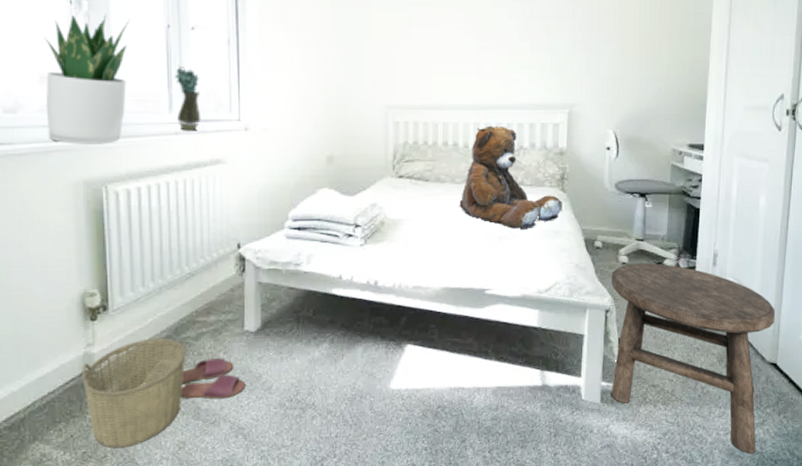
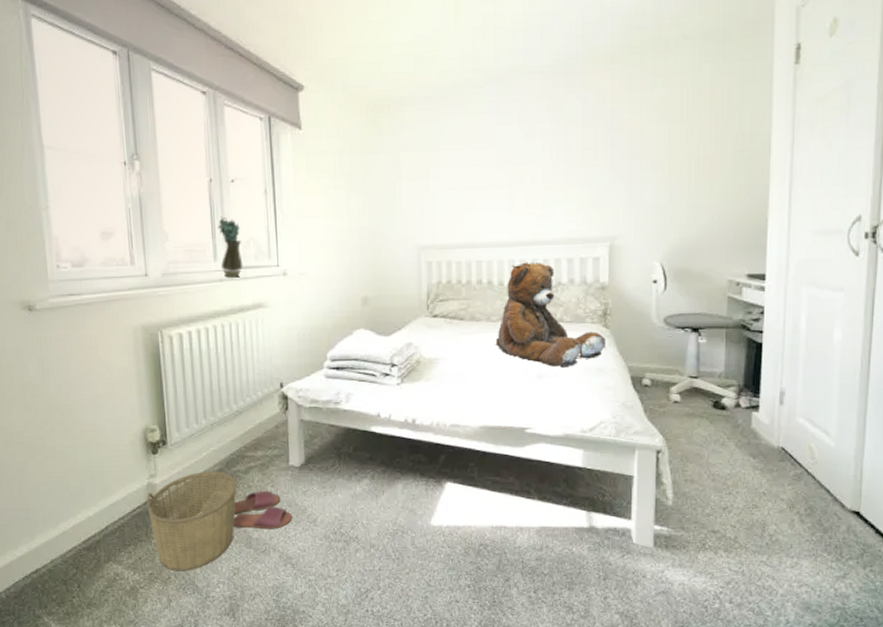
planter: present [44,13,130,145] -> none [104,171,177,294]
stool: present [611,263,776,454] -> none [663,401,857,609]

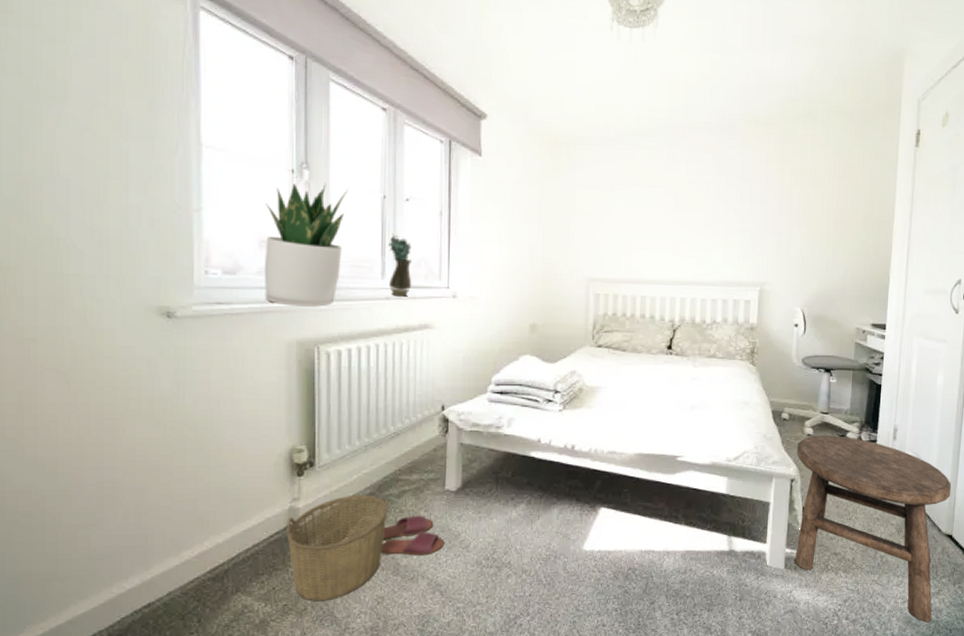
planter: none [104,171,177,294] -> present [264,183,349,307]
teddy bear: present [495,262,607,368] -> none [654,300,753,400]
stool: none [663,401,857,609] -> present [795,435,952,623]

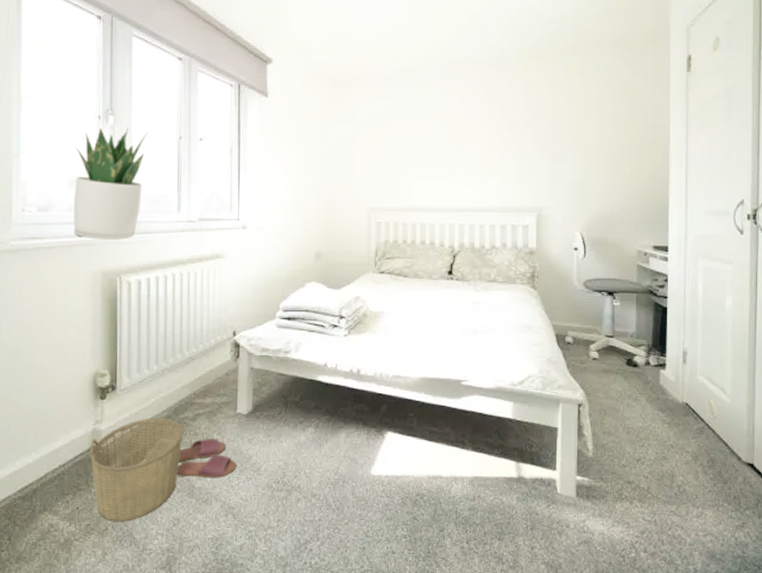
vase: present [389,234,413,297] -> none [184,171,206,229]
stool: present [795,435,952,623] -> none [583,359,749,558]

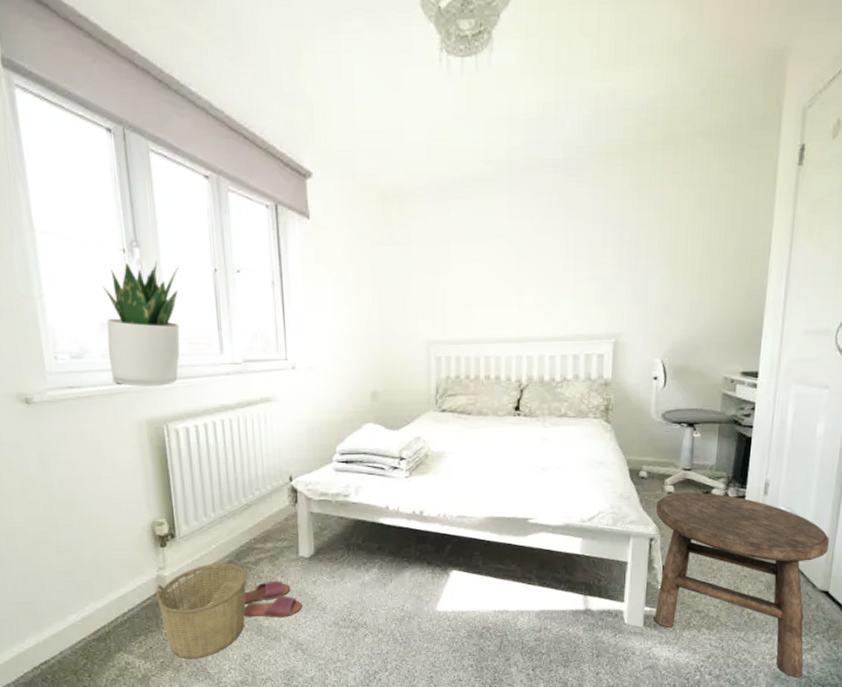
stool: none [583,359,749,558] -> present [655,492,830,678]

